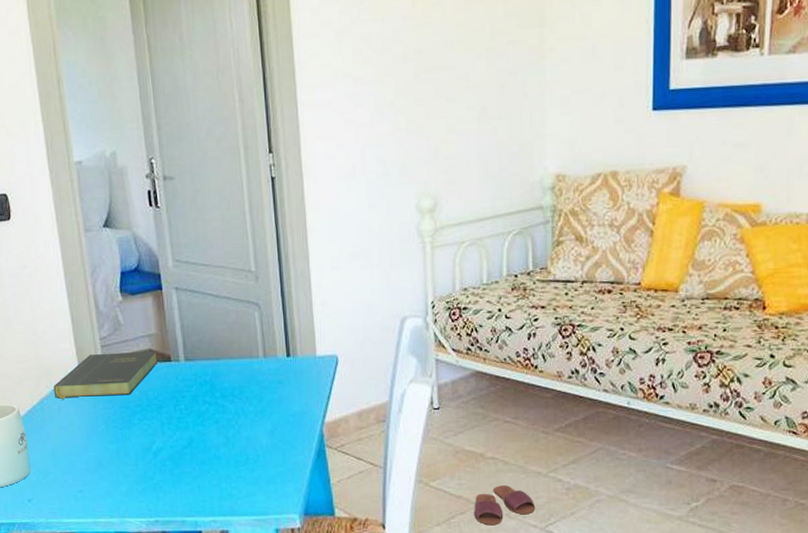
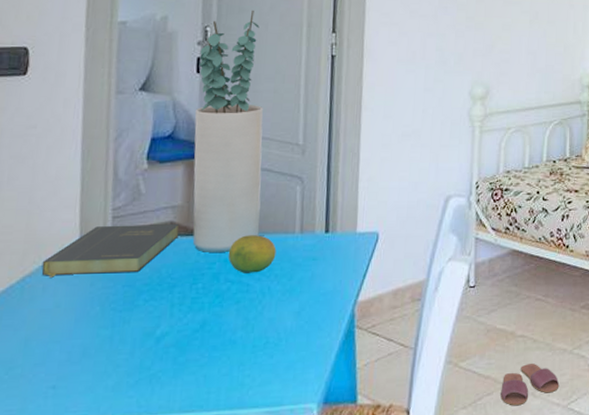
vase: none [149,137,227,377] -> present [192,10,264,252]
fruit: none [202,360,245,396] -> present [228,235,277,273]

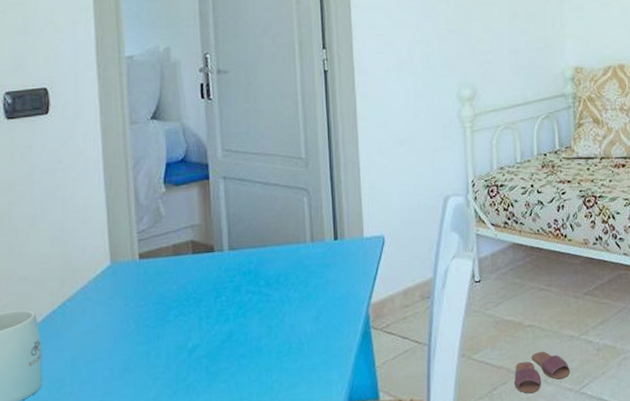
book: present [41,223,180,277] -> none [79,241,200,301]
vase: present [192,10,264,252] -> none [203,34,273,267]
fruit: present [228,235,277,273] -> none [246,247,291,284]

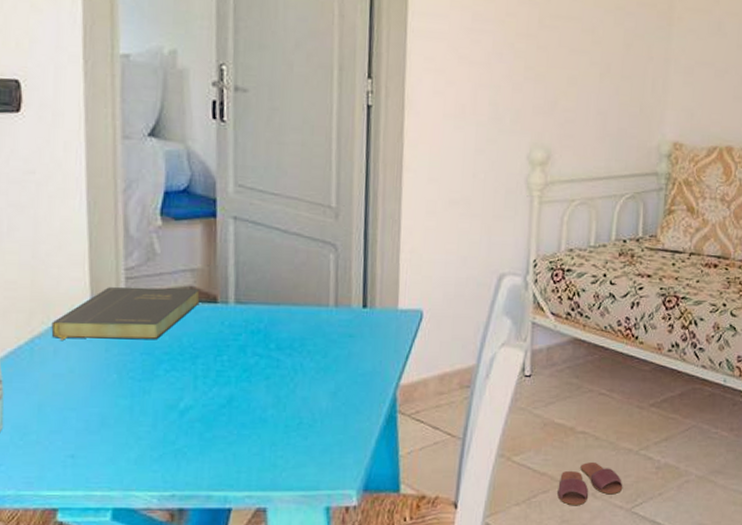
book: none [79,241,200,301] -> present [51,286,200,340]

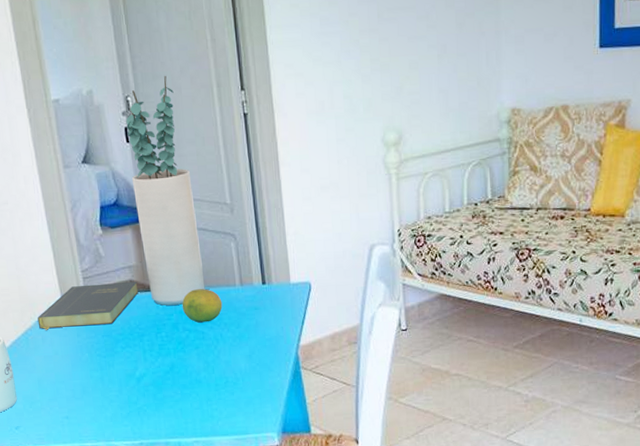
vase: none [212,46,291,323] -> present [126,75,205,306]
fruit: none [255,305,309,348] -> present [182,289,223,323]
slippers: present [557,463,623,506] -> none [440,400,497,437]

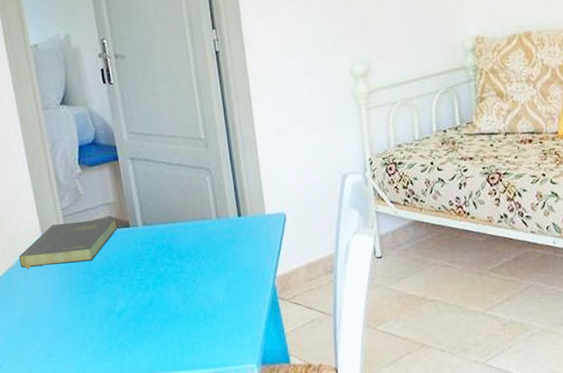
vase: present [126,75,205,306] -> none [102,17,182,241]
fruit: present [182,289,223,323] -> none [159,223,200,257]

